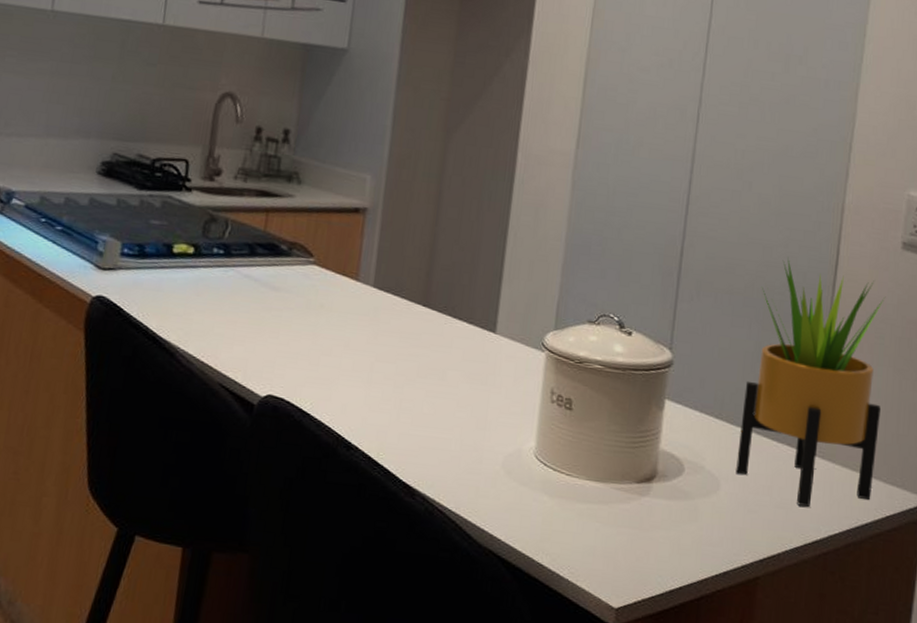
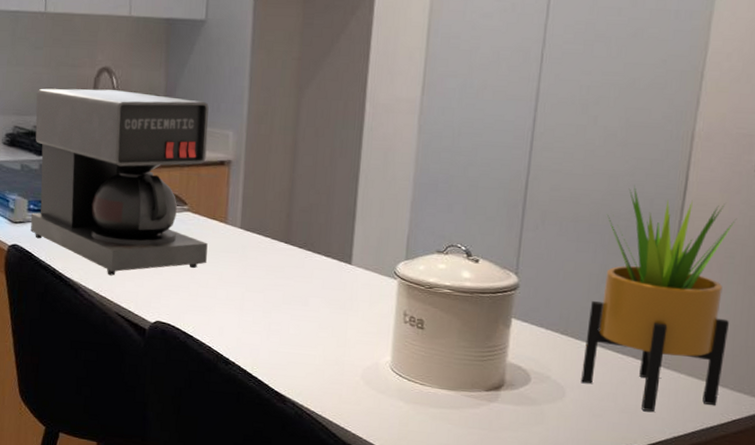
coffee maker: none [122,111,346,338] -> present [30,88,209,276]

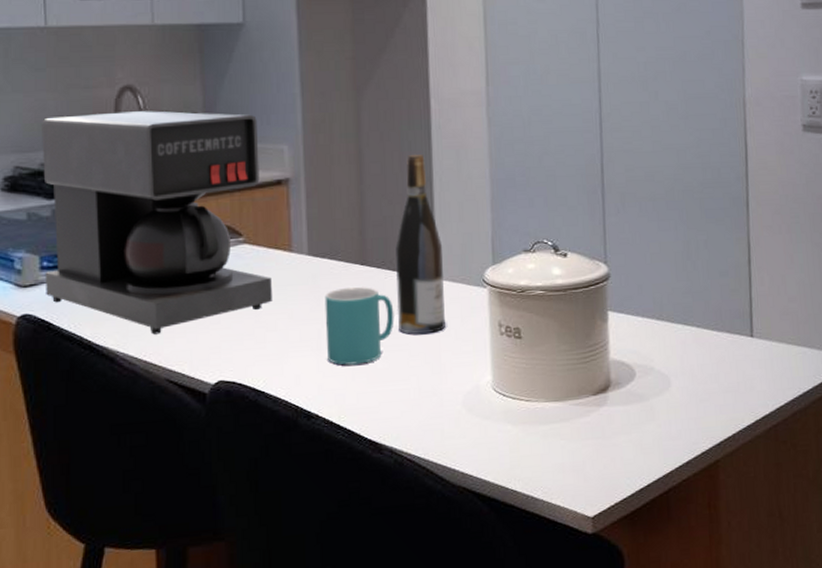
mug: none [248,261,310,327] -> present [324,287,394,365]
wine bottle: none [312,152,361,312] -> present [395,155,445,335]
potted plant: present [581,185,737,413] -> none [680,156,809,387]

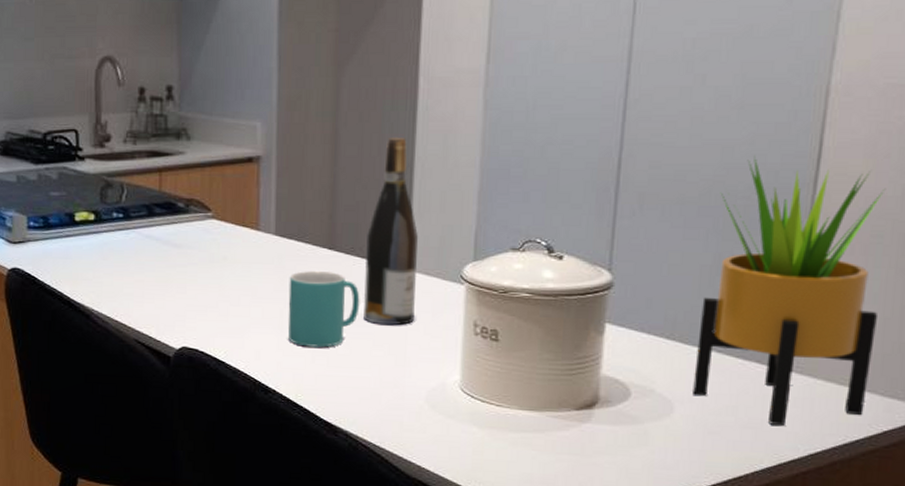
coffee maker: present [42,111,272,335] -> none [30,82,237,298]
potted plant: none [680,156,809,387] -> present [692,155,886,427]

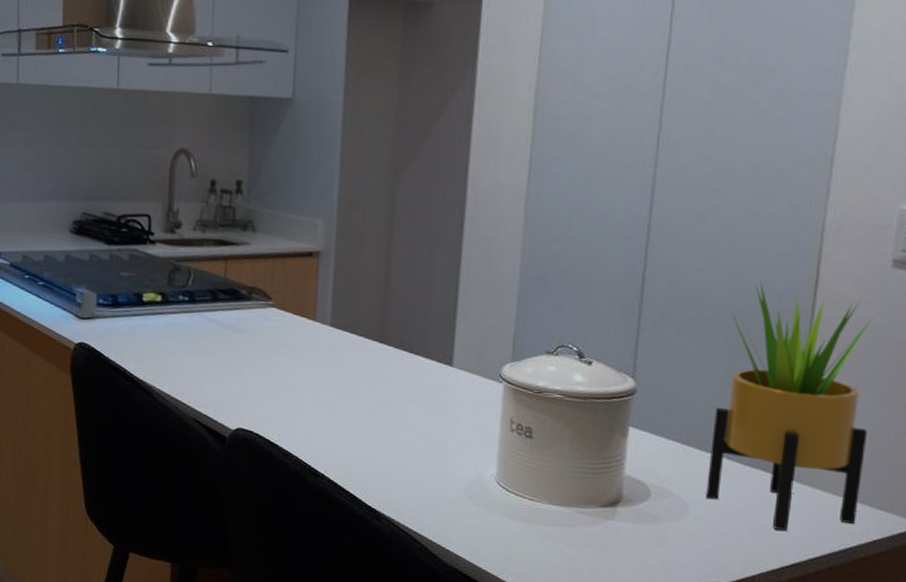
mug: present [288,271,360,348] -> none [338,362,407,436]
wine bottle: present [363,138,419,326] -> none [409,243,463,419]

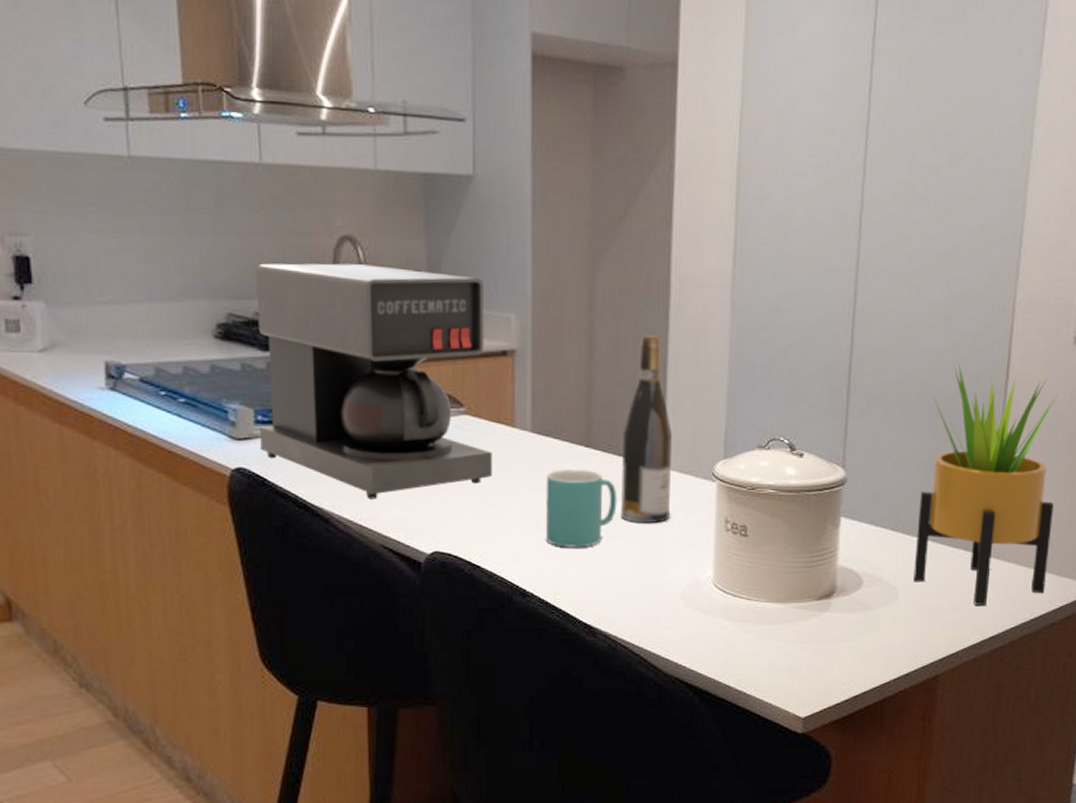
coffee maker: none [99,171,296,378] -> present [256,263,492,500]
mug: none [338,362,407,436] -> present [545,469,617,548]
wine bottle: none [409,243,463,419] -> present [620,335,673,524]

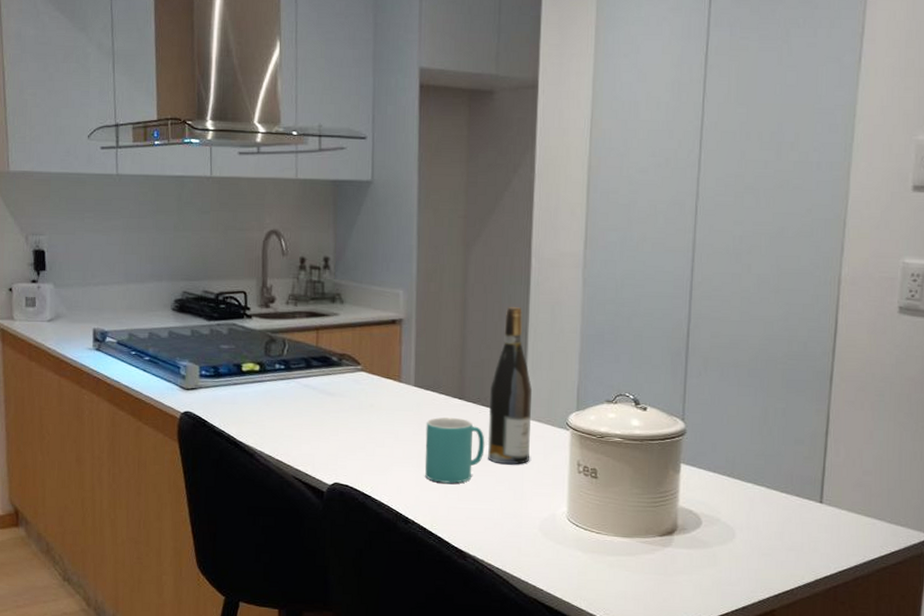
coffee maker: present [256,263,492,500] -> none [202,252,383,439]
potted plant: present [913,362,1058,607] -> none [749,329,884,549]

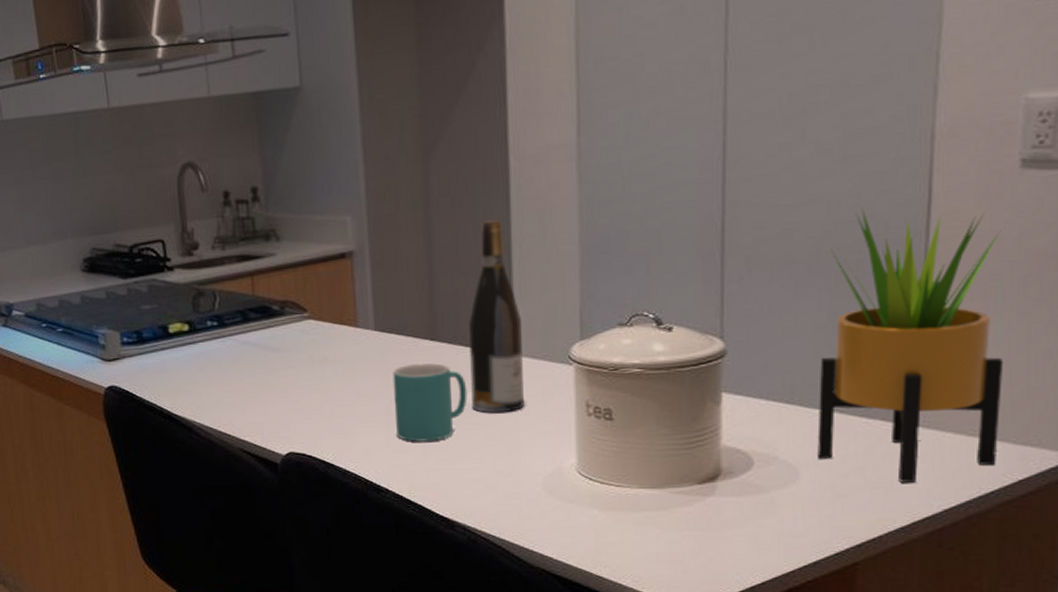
potted plant: none [749,329,884,549] -> present [817,207,1002,484]

